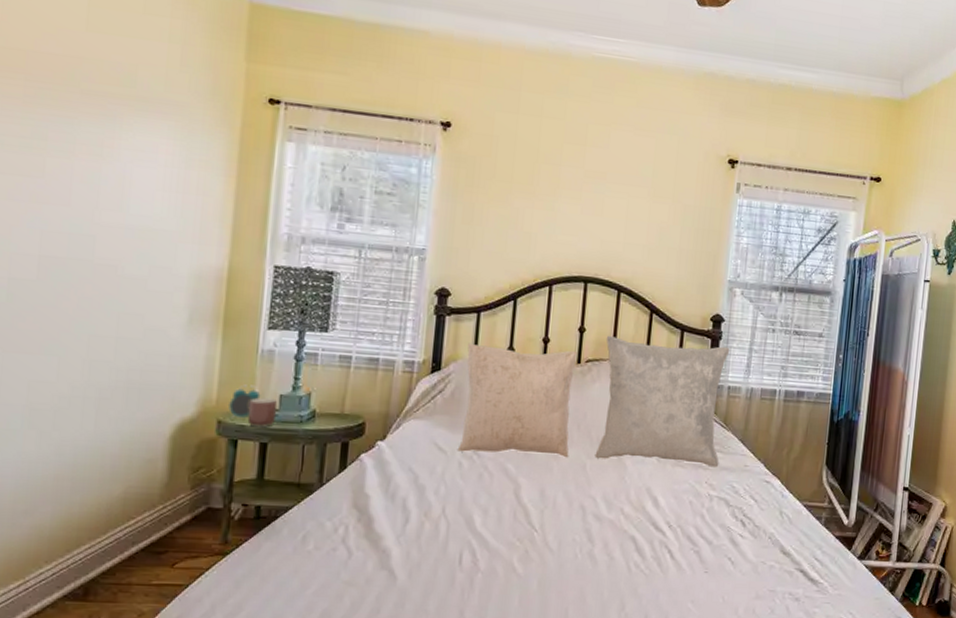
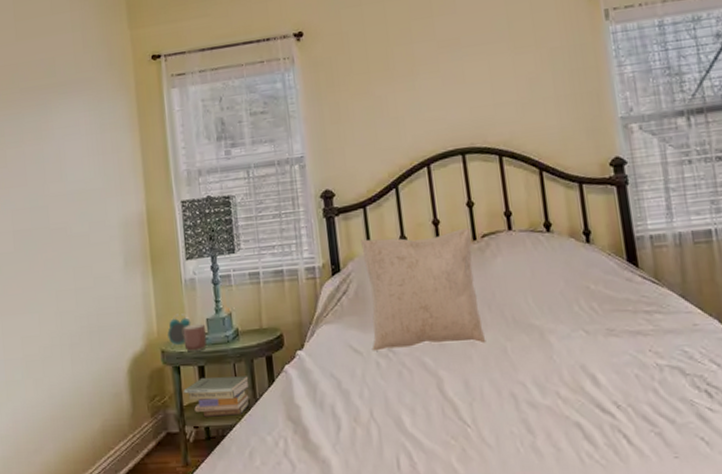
books: none [236,454,318,498] -> present [183,376,250,417]
pillow: present [595,335,730,468] -> none [497,191,661,340]

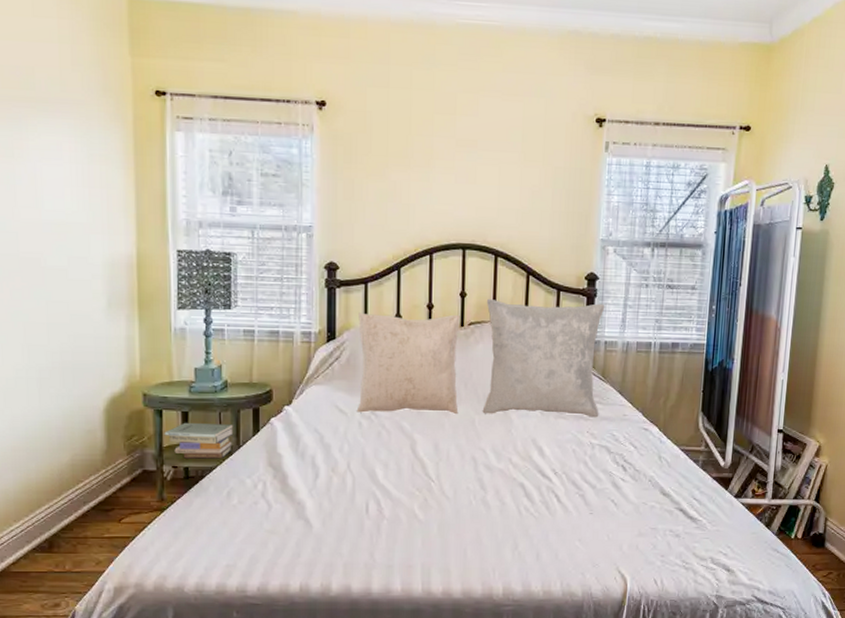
alarm clock: present [166,313,191,348] -> none [150,360,178,392]
mug: present [183,323,207,352] -> none [168,371,194,398]
pillow: none [497,191,661,340] -> present [482,298,605,418]

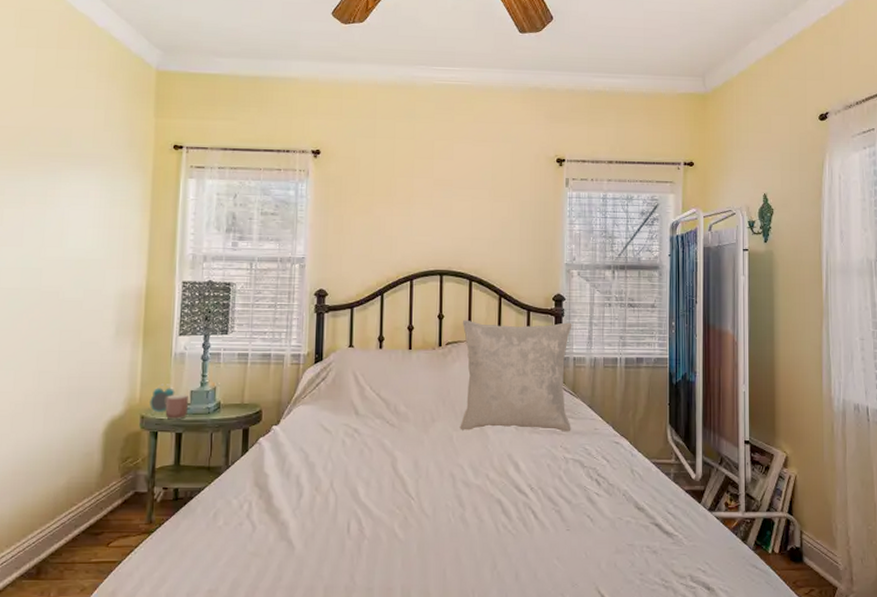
alarm clock: none [150,360,178,392] -> present [148,384,175,415]
books: present [164,422,234,459] -> none [157,443,224,480]
mug: none [168,371,194,398] -> present [165,394,189,420]
pillow: present [356,312,460,415] -> none [340,335,438,431]

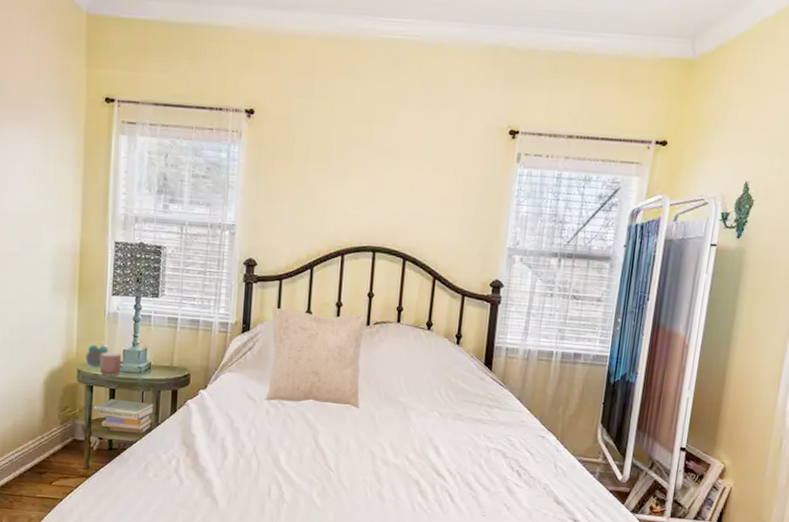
books: none [157,443,224,480] -> present [93,398,154,435]
pillow: none [340,335,438,431] -> present [265,307,367,409]
pillow: present [460,319,572,432] -> none [382,300,509,422]

